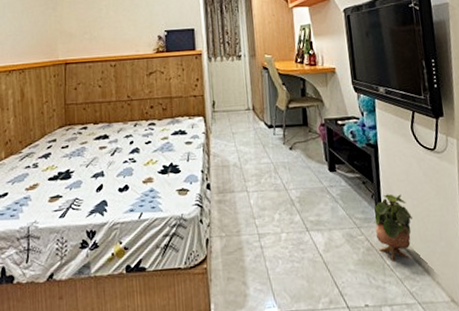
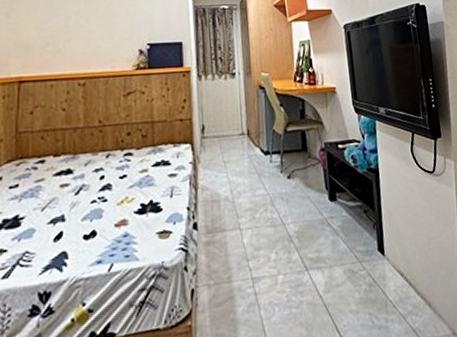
potted plant: present [374,194,412,262] -> none [376,222,414,297]

